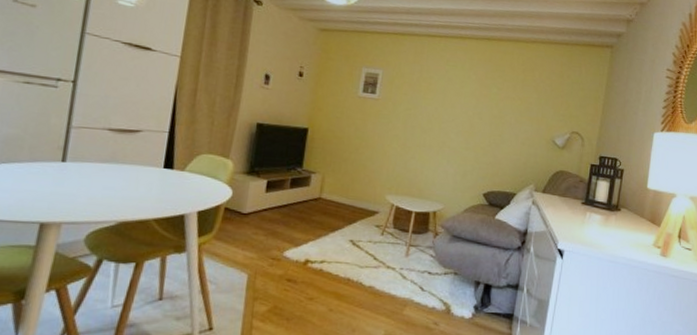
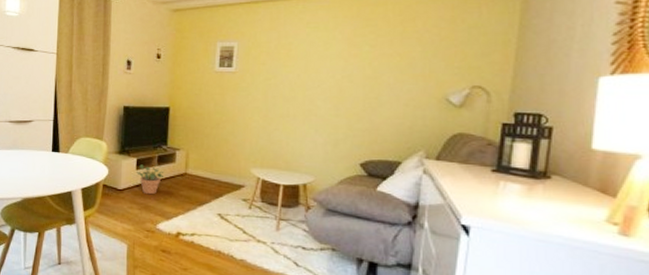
potted plant: none [266,187,296,220] -> present [137,164,163,195]

